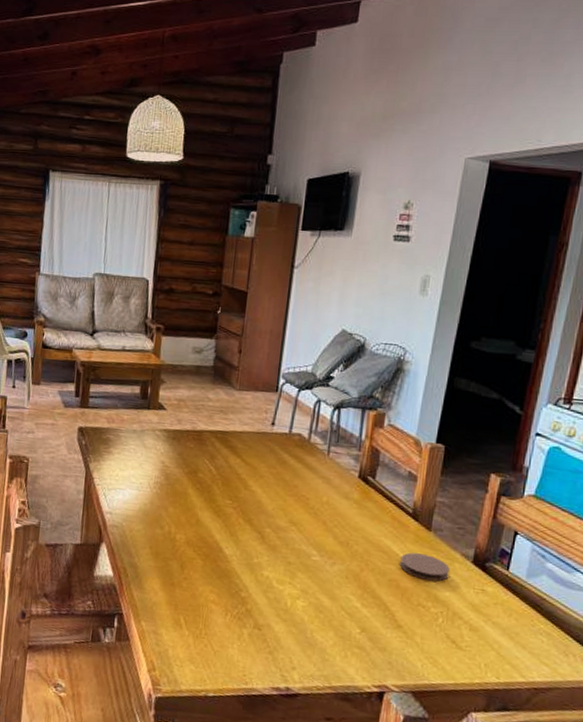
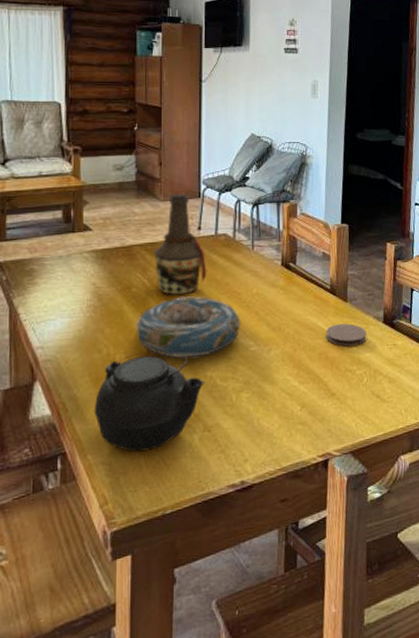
teapot: none [151,537,260,633] -> present [94,351,204,452]
decorative bowl: none [197,490,306,556] -> present [135,296,241,359]
bottle: none [223,384,276,490] -> present [154,193,207,295]

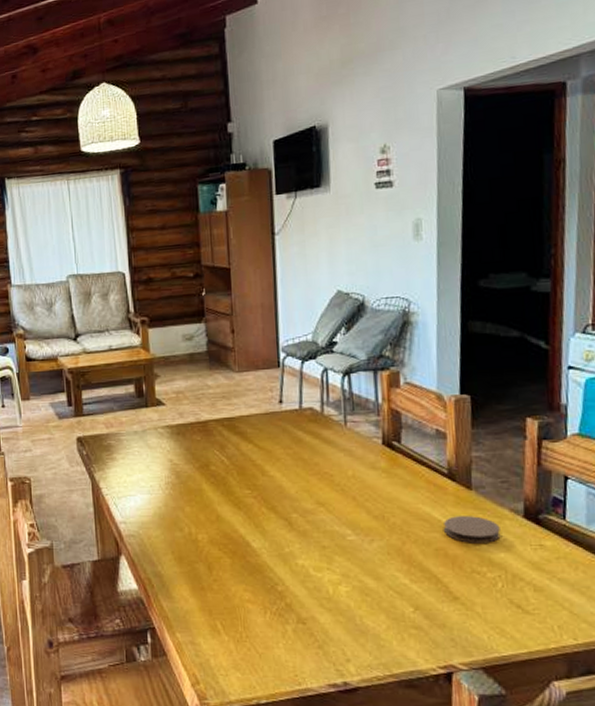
teapot: present [94,351,204,452] -> none [179,533,296,636]
decorative bowl: present [135,296,241,359] -> none [216,477,335,544]
bottle: present [154,193,207,295] -> none [231,363,292,475]

